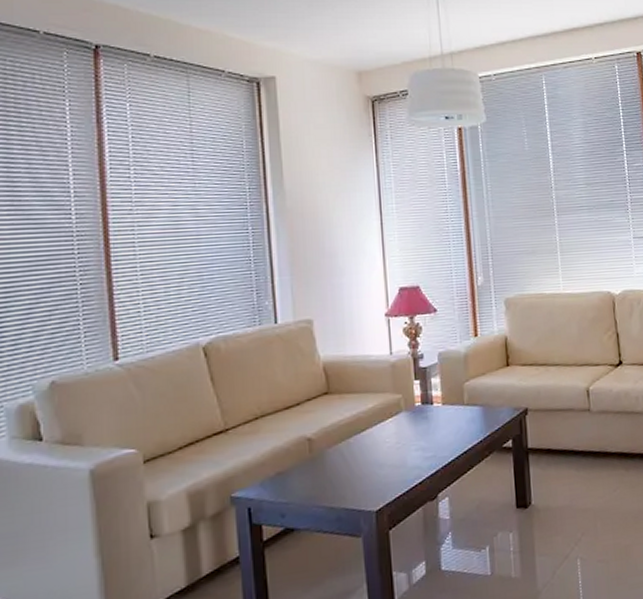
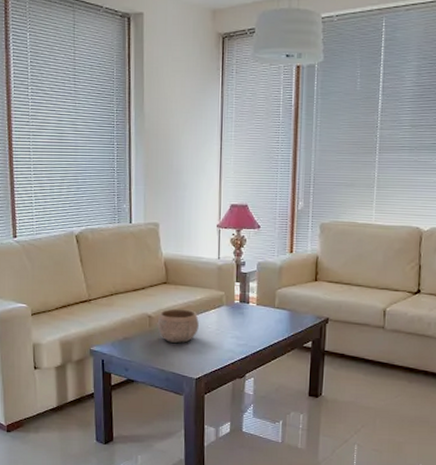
bowl: none [319,422,374,470] -> present [157,308,199,343]

